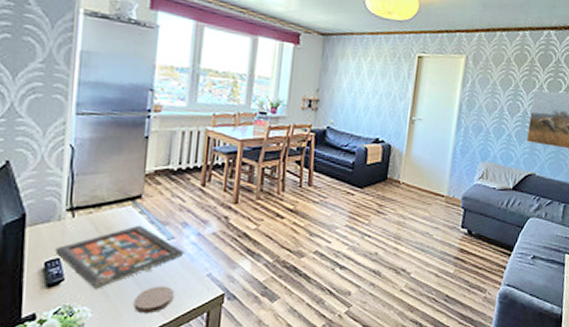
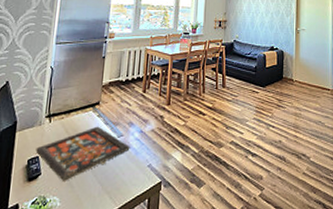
coaster: present [133,285,174,314] -> none [91,176,122,202]

